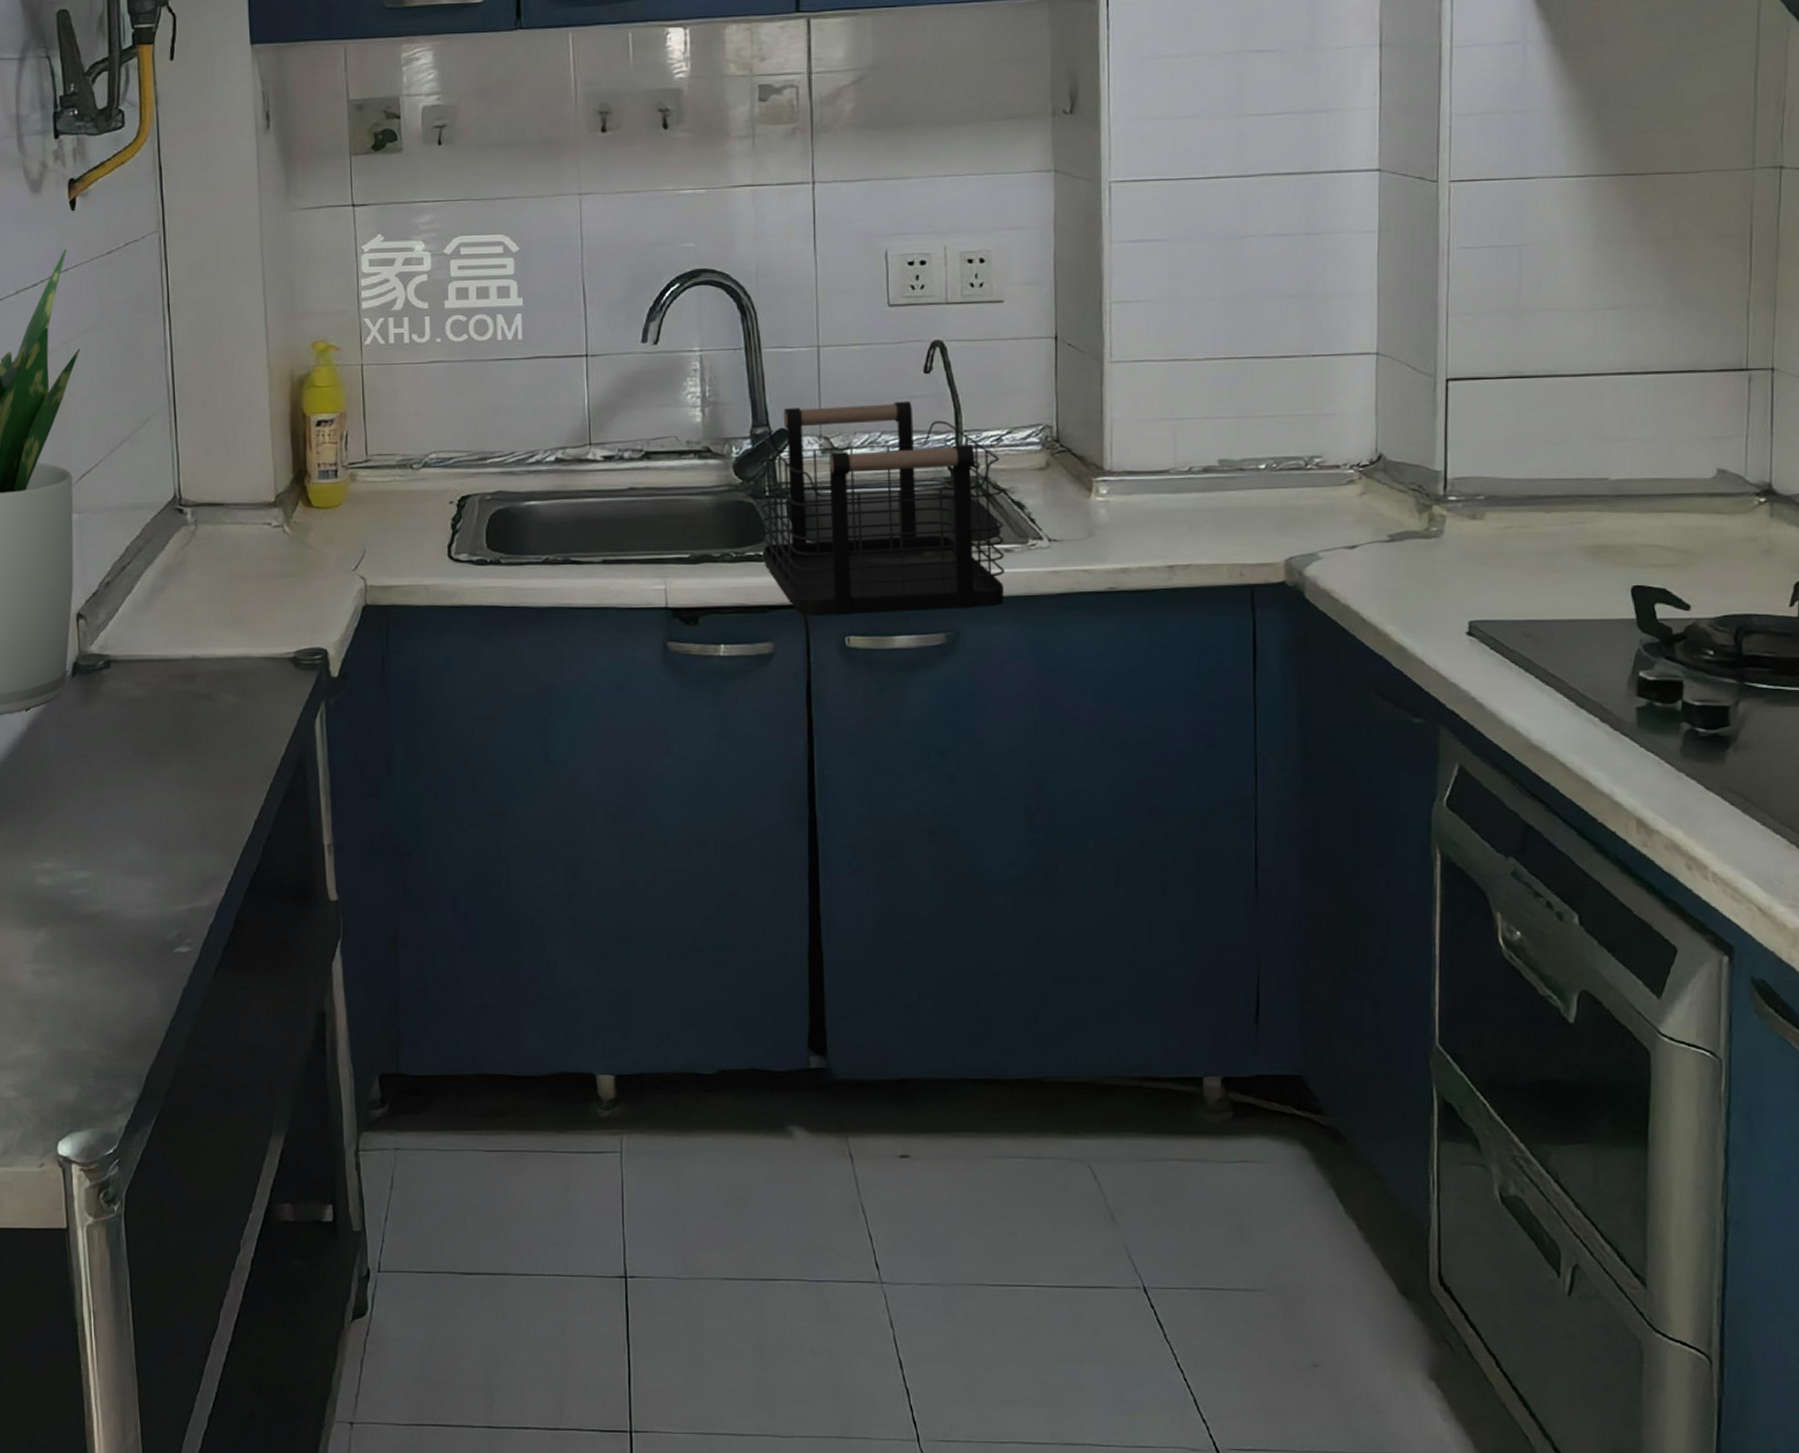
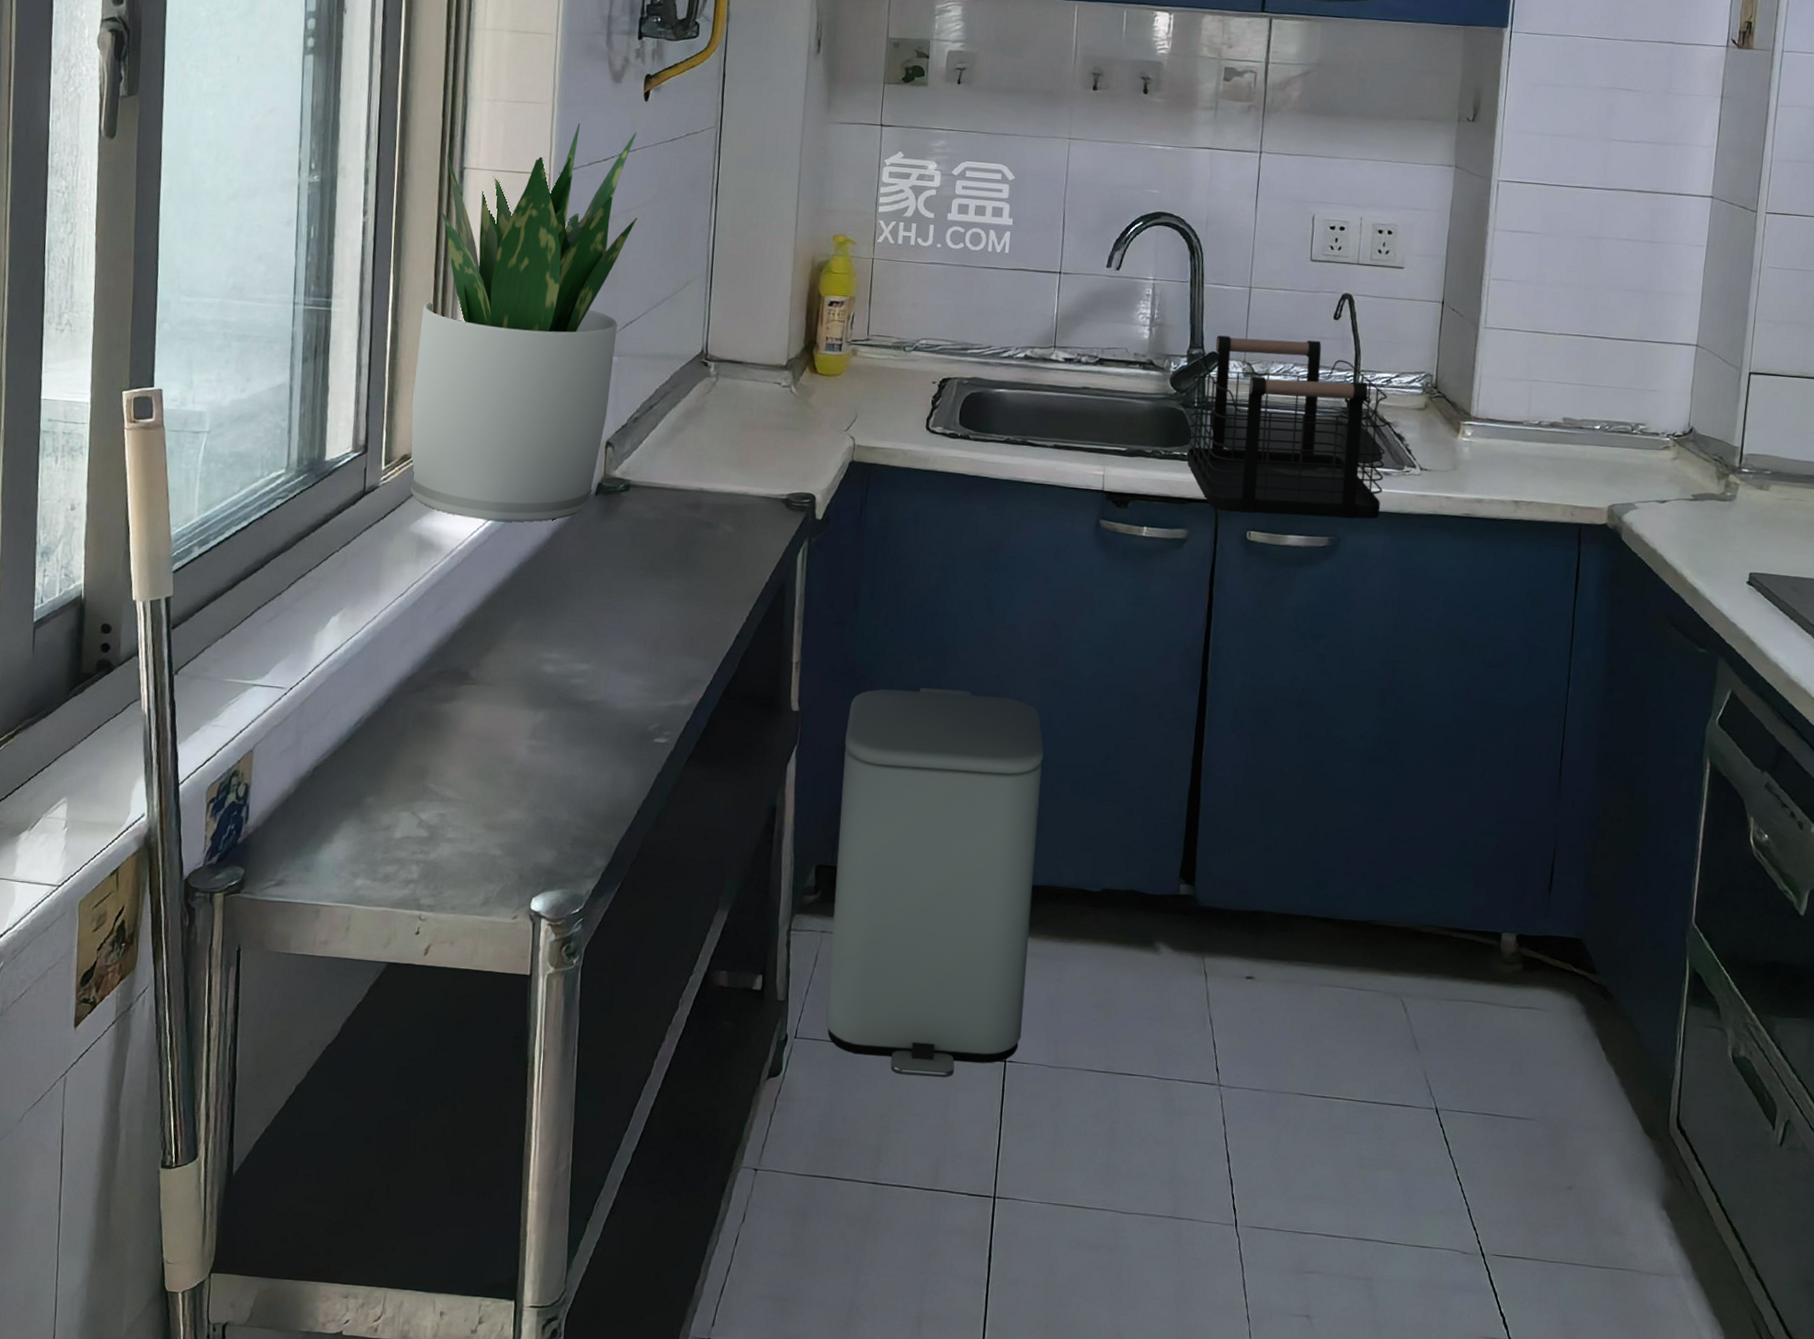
pedal bin: none [395,858,641,1303] -> present [826,687,1044,1078]

